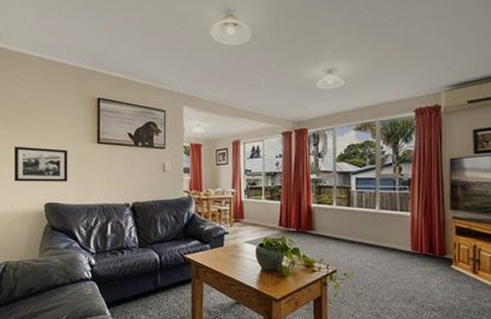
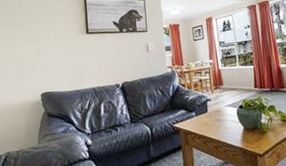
picture frame: present [14,146,68,182] -> none [10,42,62,77]

